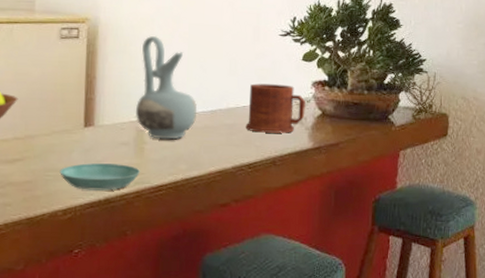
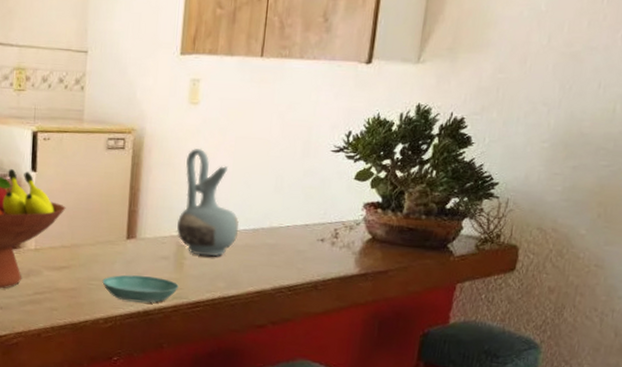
mug: present [245,83,306,133] -> none [288,202,355,257]

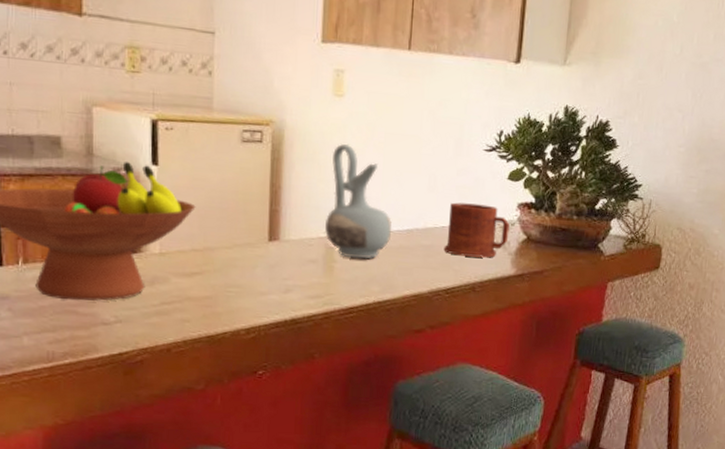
saucer: present [102,275,179,303] -> none [242,280,329,311]
mug: none [288,202,355,257] -> present [443,202,510,258]

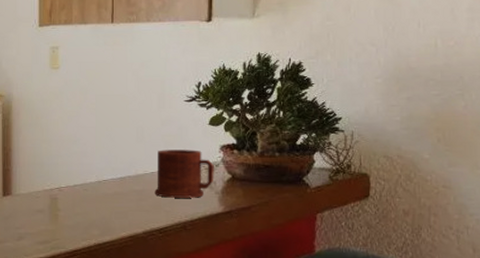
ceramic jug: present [325,143,392,260] -> none [49,107,107,207]

